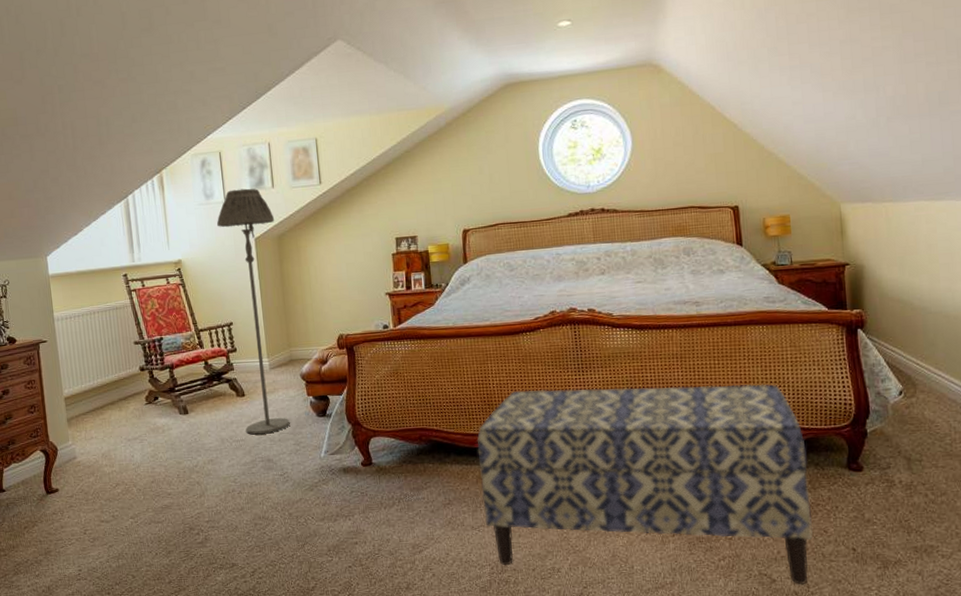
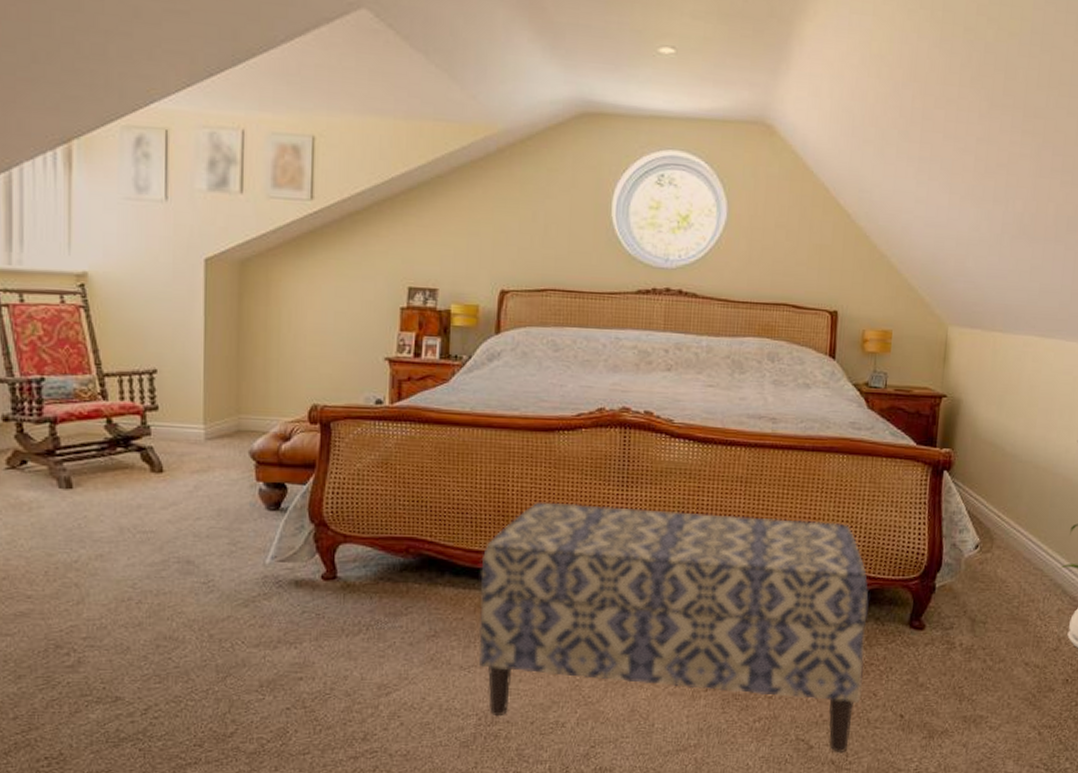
floor lamp: present [216,188,290,435] -> none [149,185,239,526]

